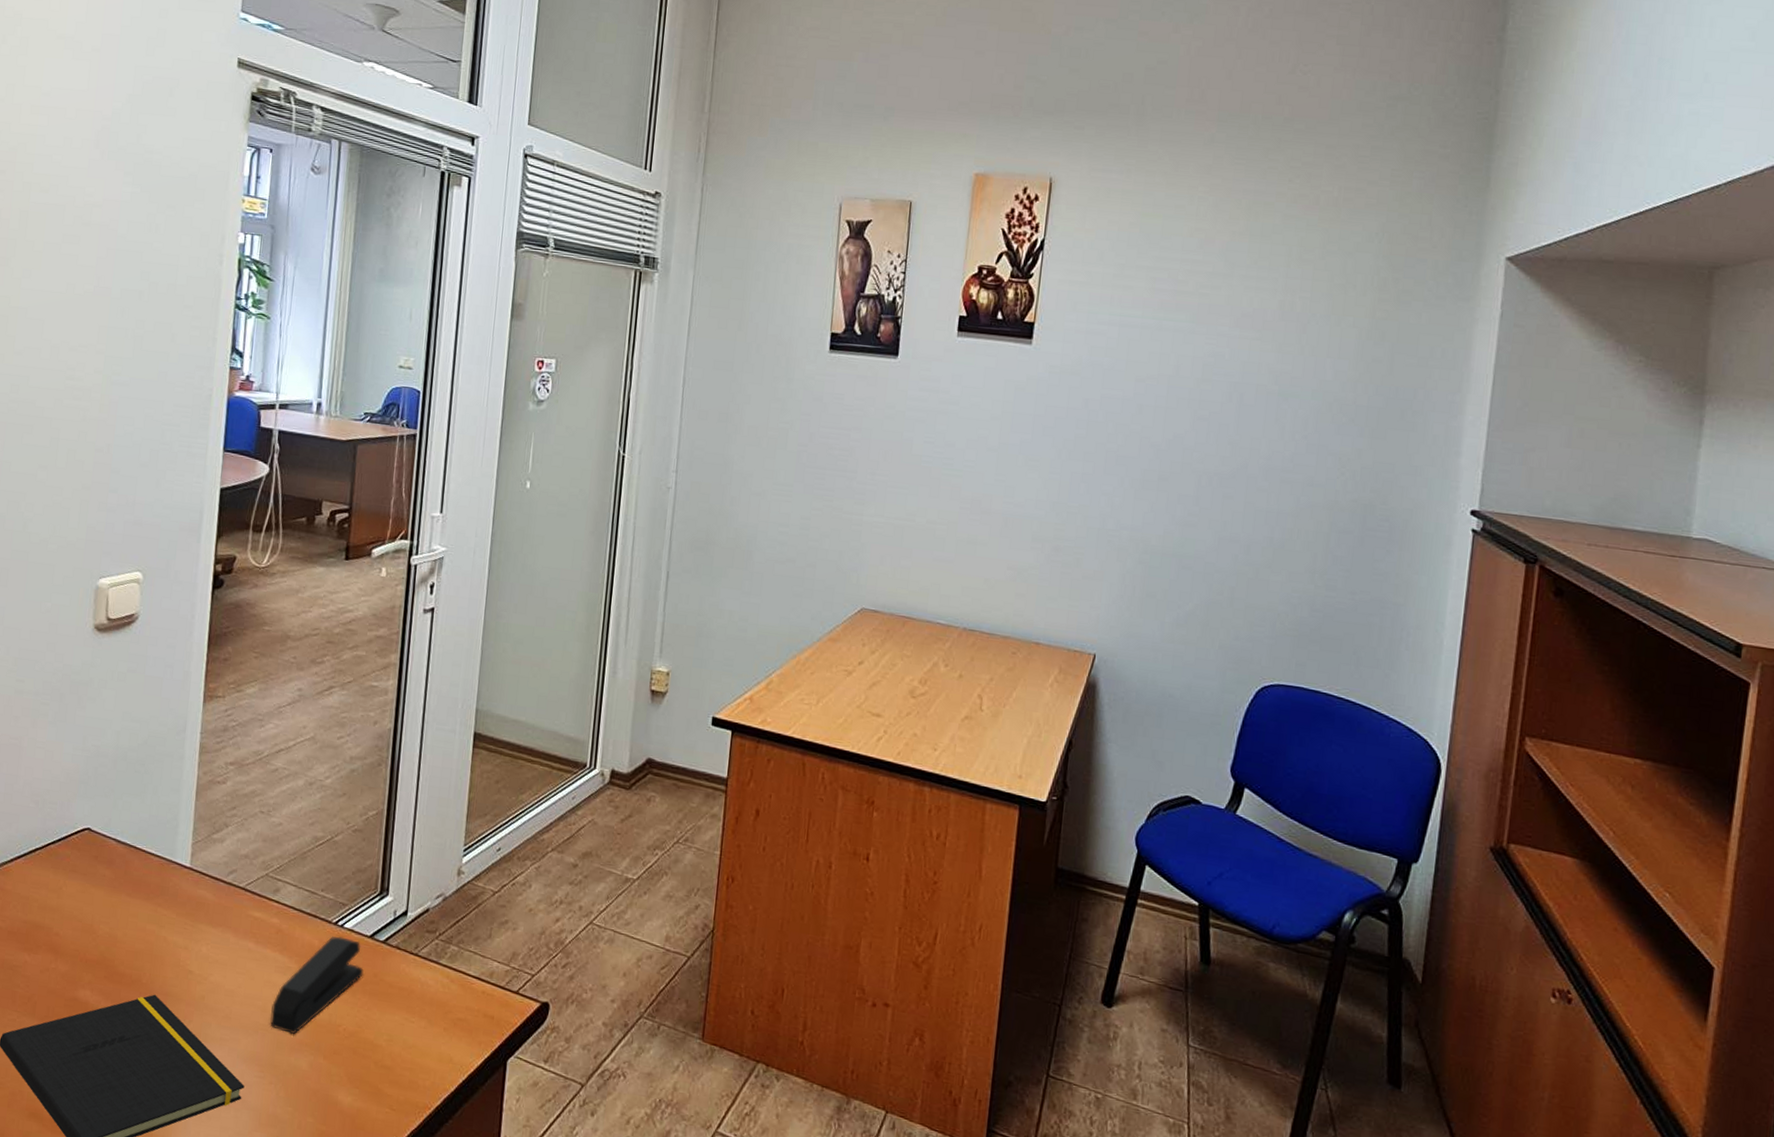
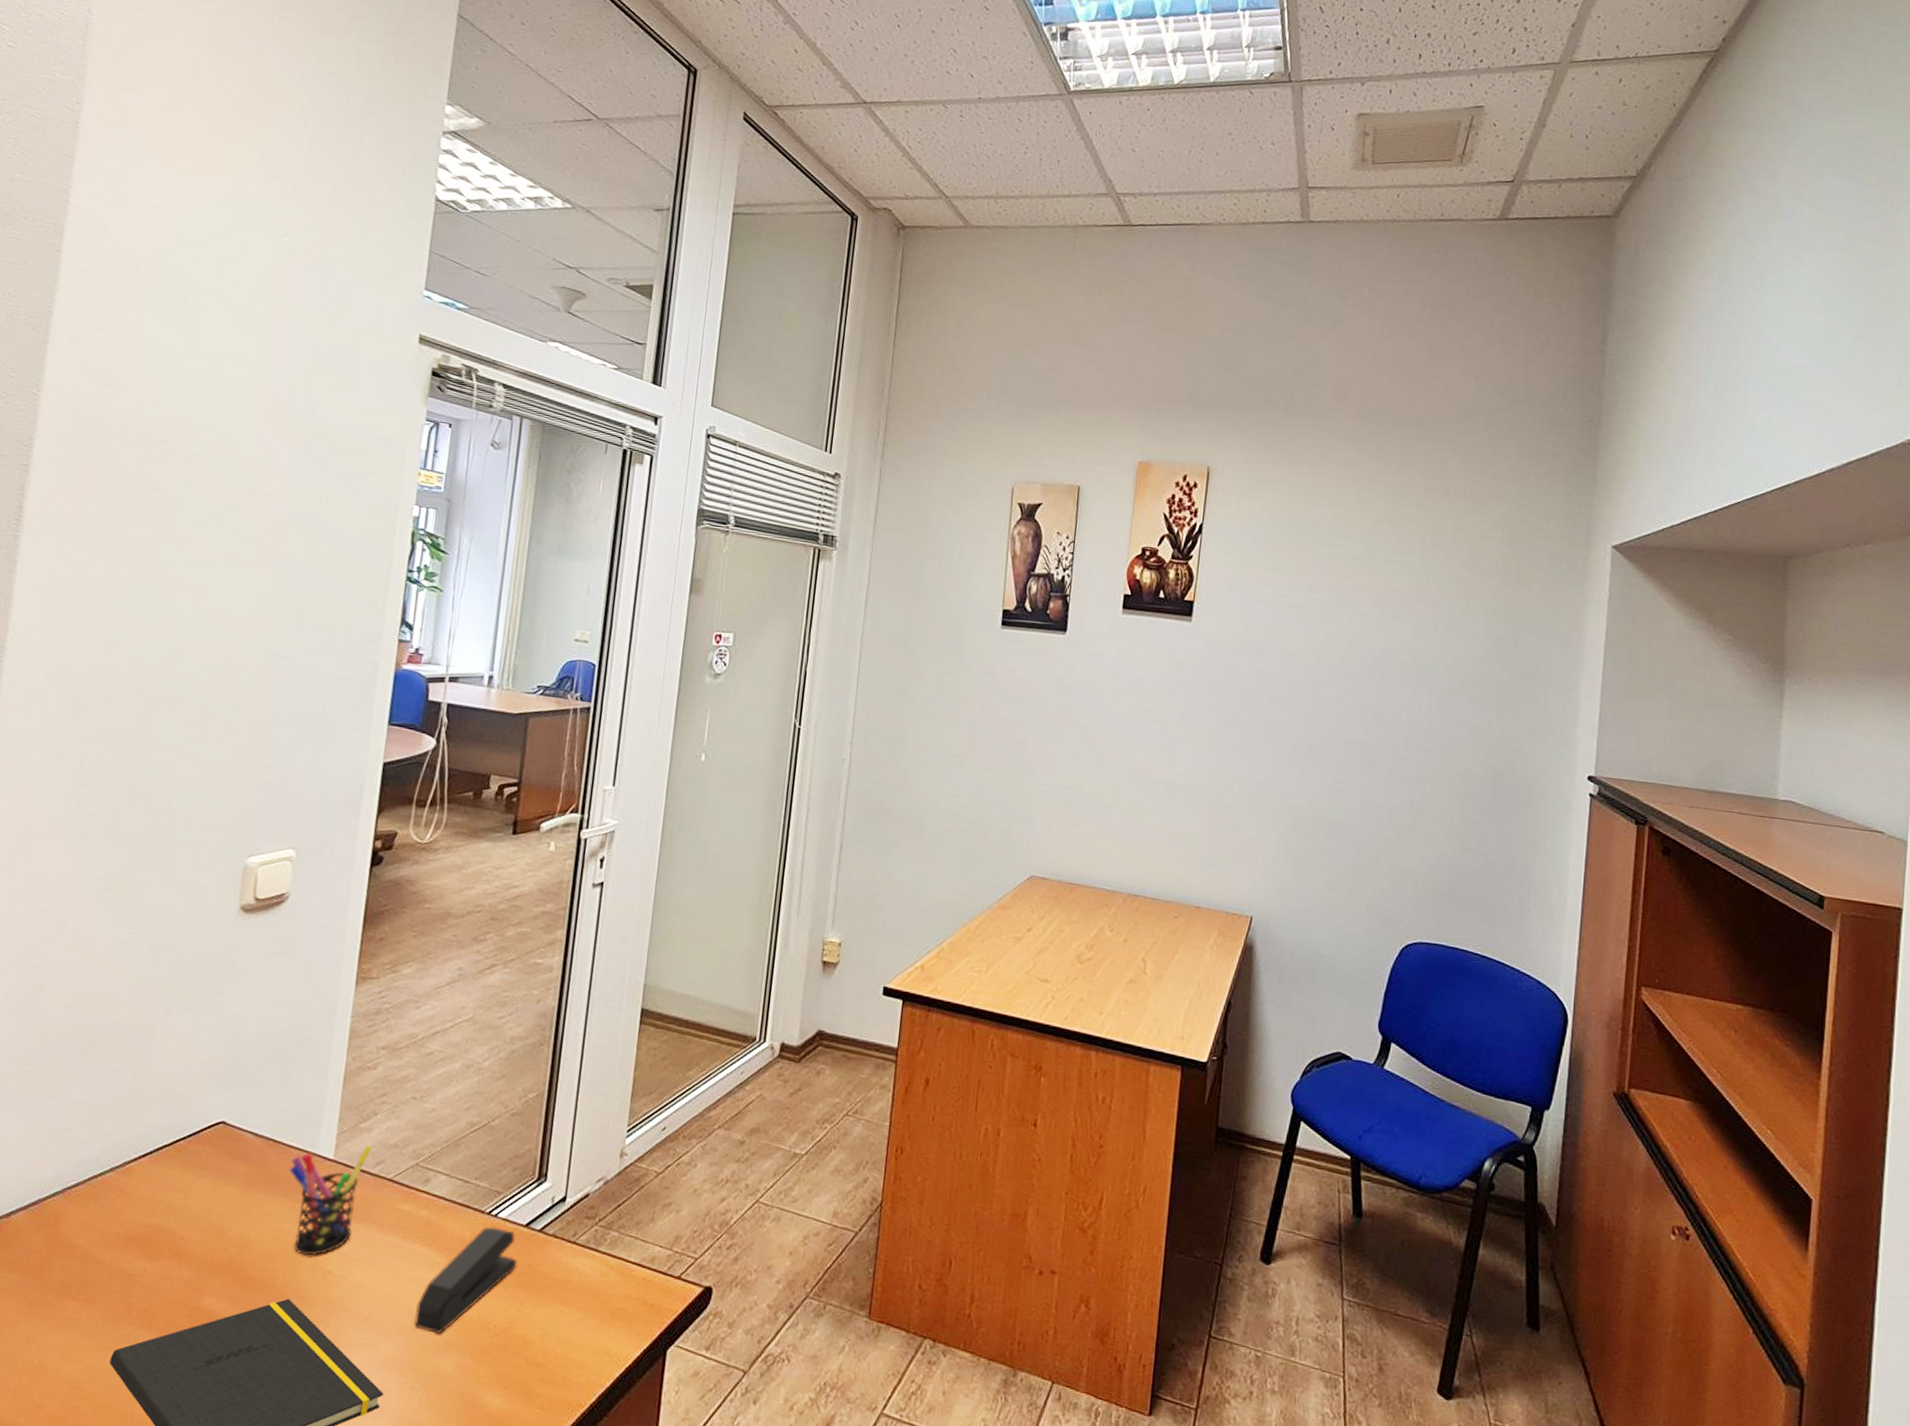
pen holder: none [150,854,226,956] -> present [289,1144,373,1256]

